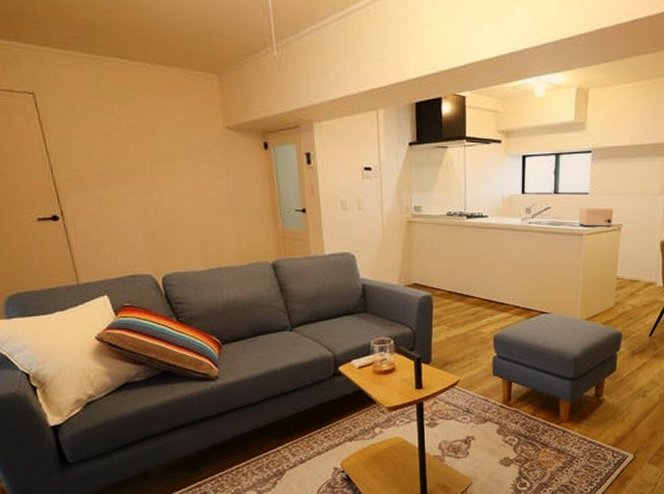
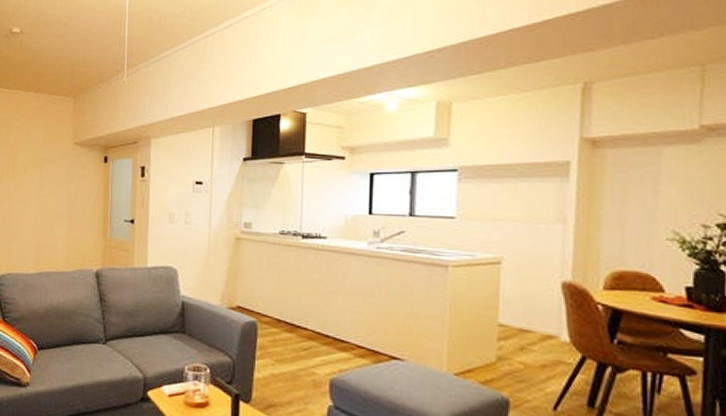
toaster: present [579,207,614,228] -> none [442,234,491,260]

